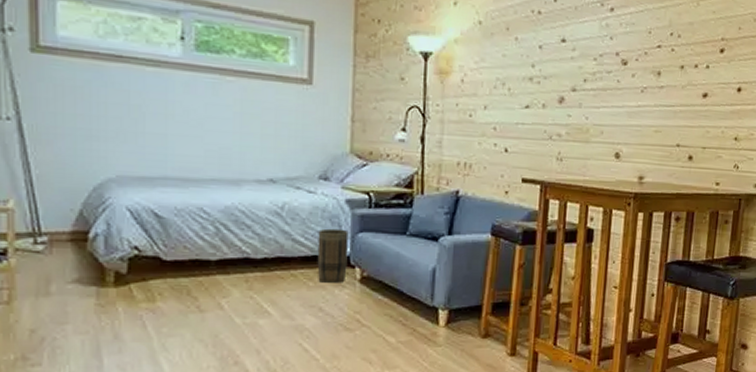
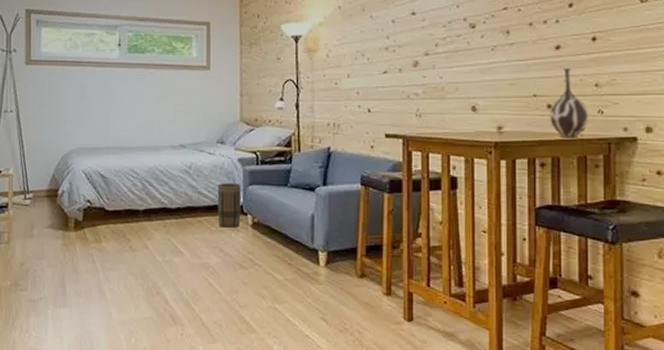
vase: none [689,118,725,192] -> present [550,68,588,137]

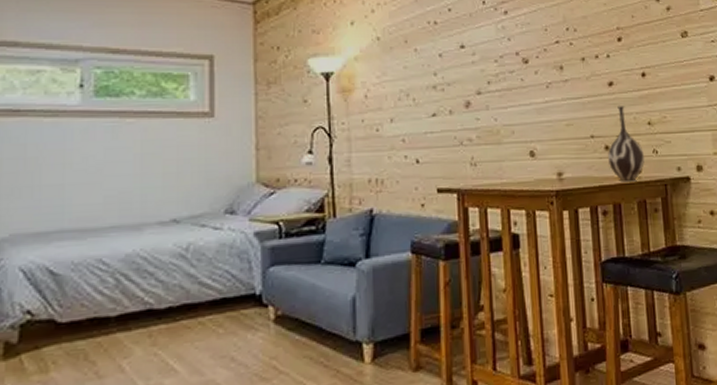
basket: present [217,182,241,228] -> none [226,265,260,328]

